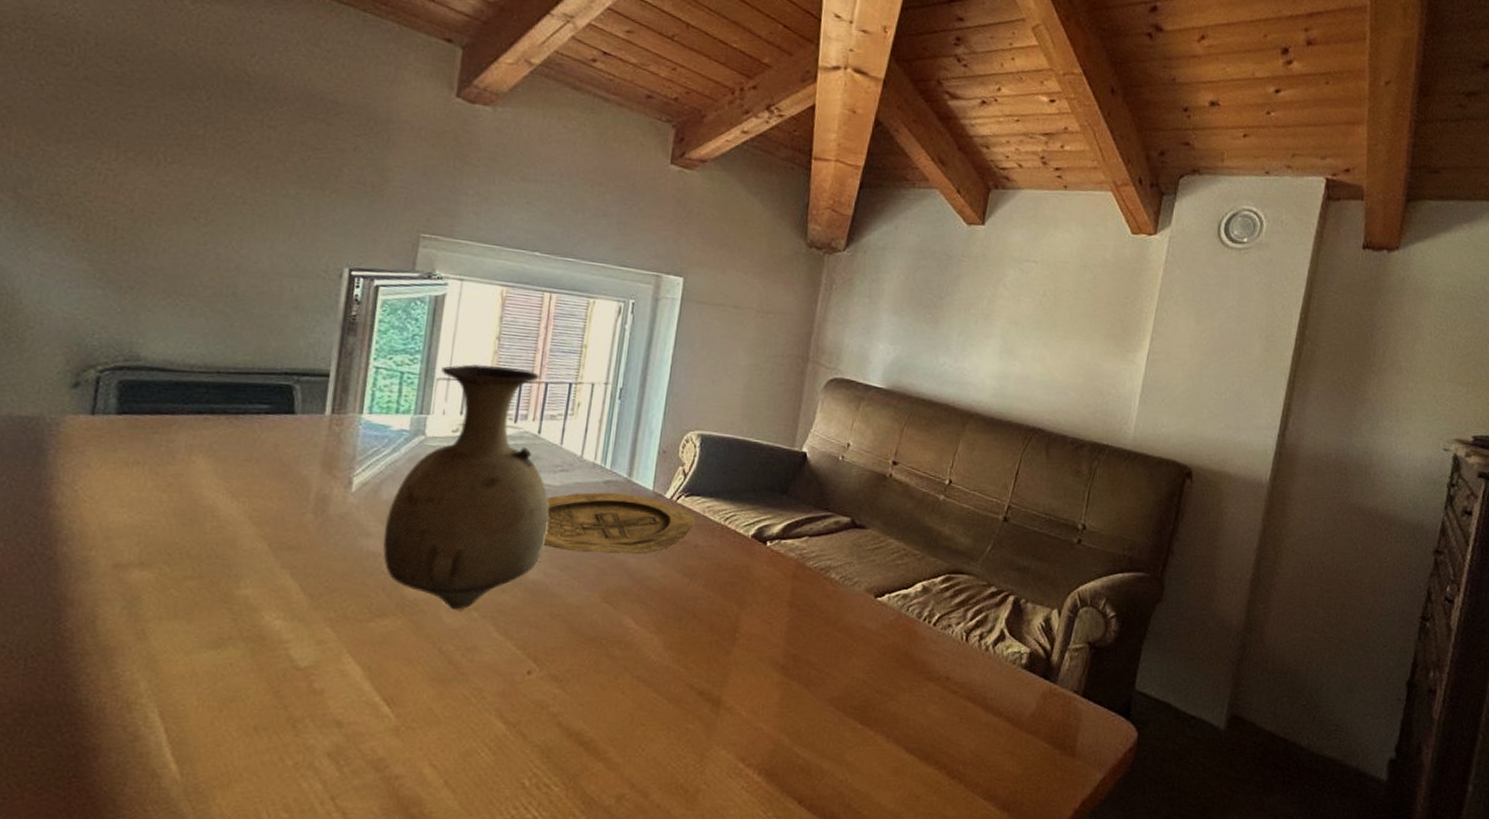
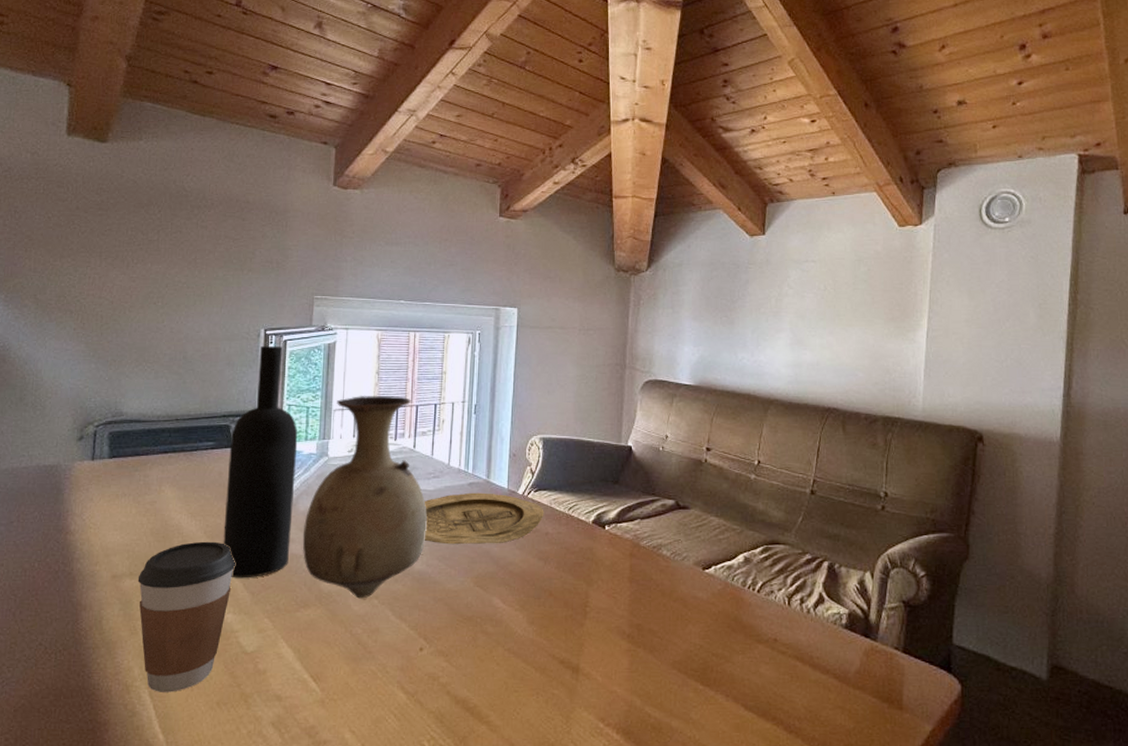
coffee cup: none [150,528,291,713] -> present [137,541,236,692]
wine bottle: none [274,289,387,578] -> present [223,345,298,579]

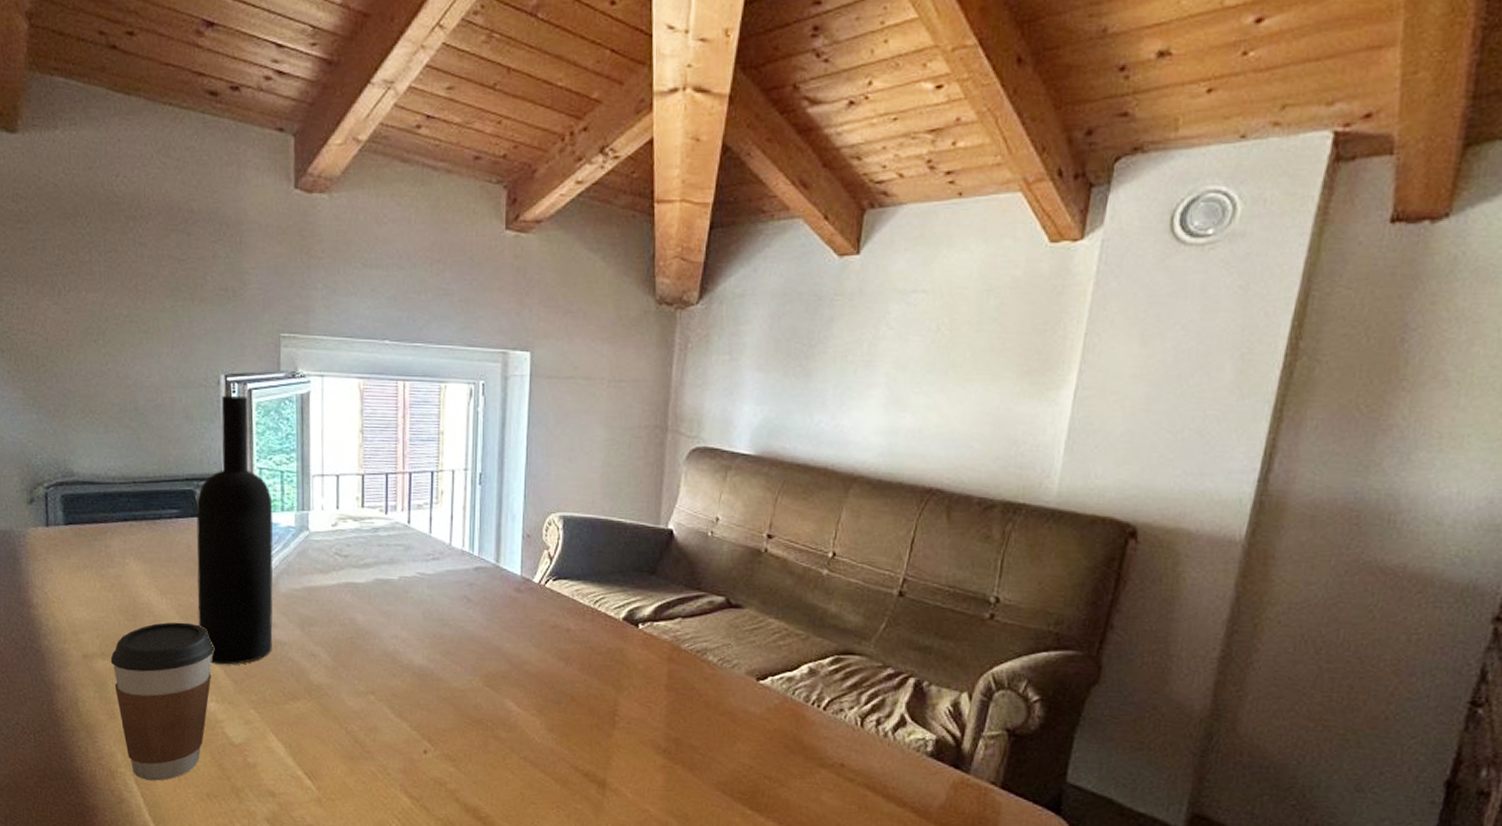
vase: present [302,395,427,599] -> none [286,459,427,694]
plate: present [424,492,544,545] -> none [422,578,565,640]

